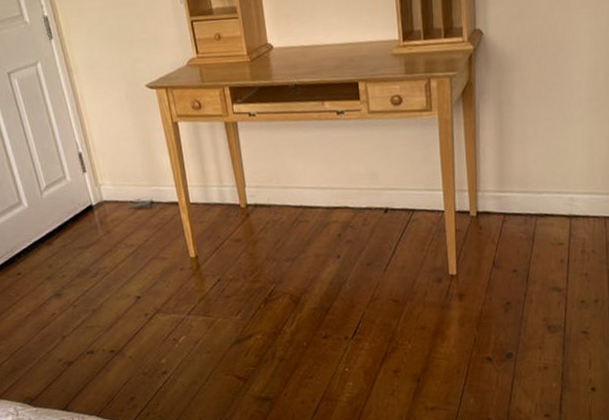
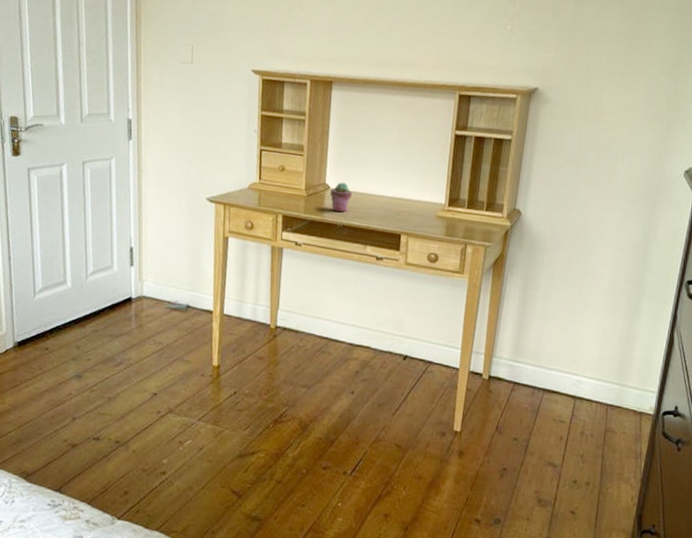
potted succulent: none [274,38,299,72] -> present [330,182,352,213]

